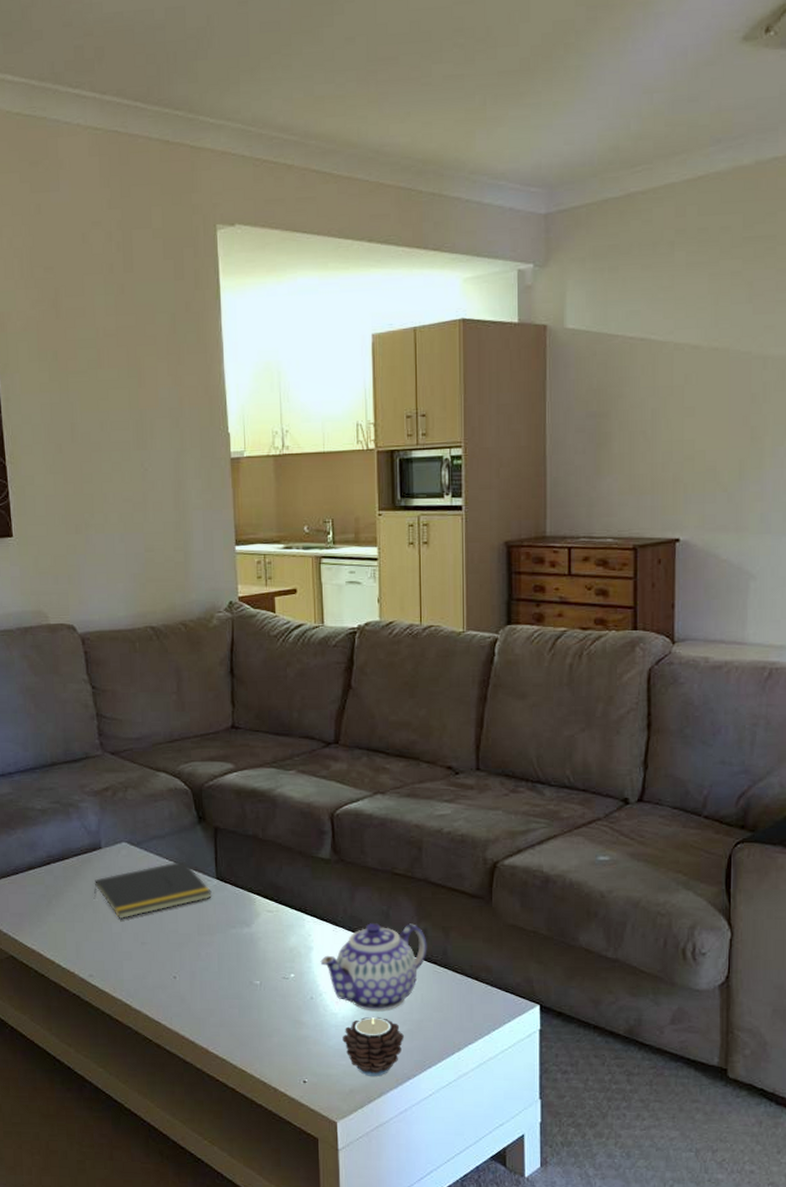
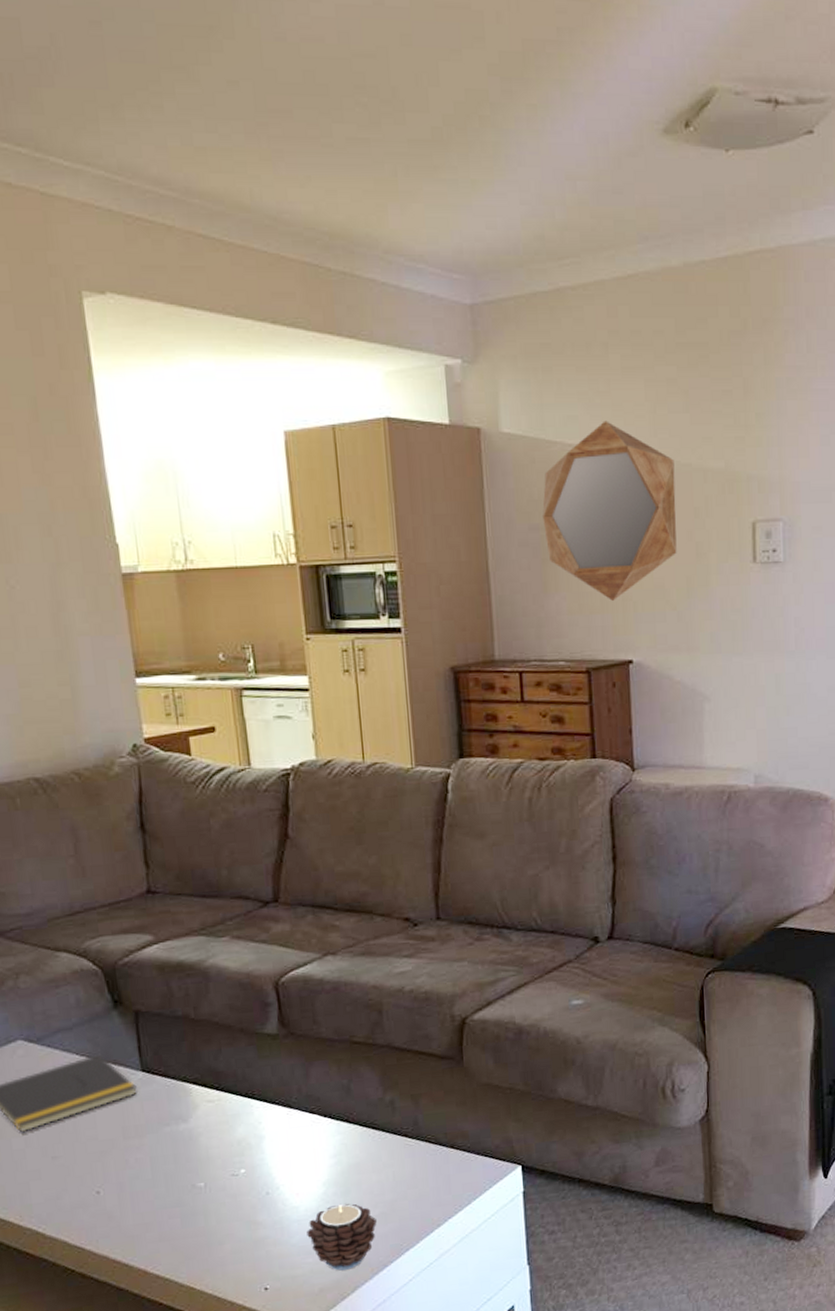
teapot: present [320,923,427,1012] -> none [274,1095,396,1199]
home mirror: none [600,314,734,482] -> present [542,420,677,601]

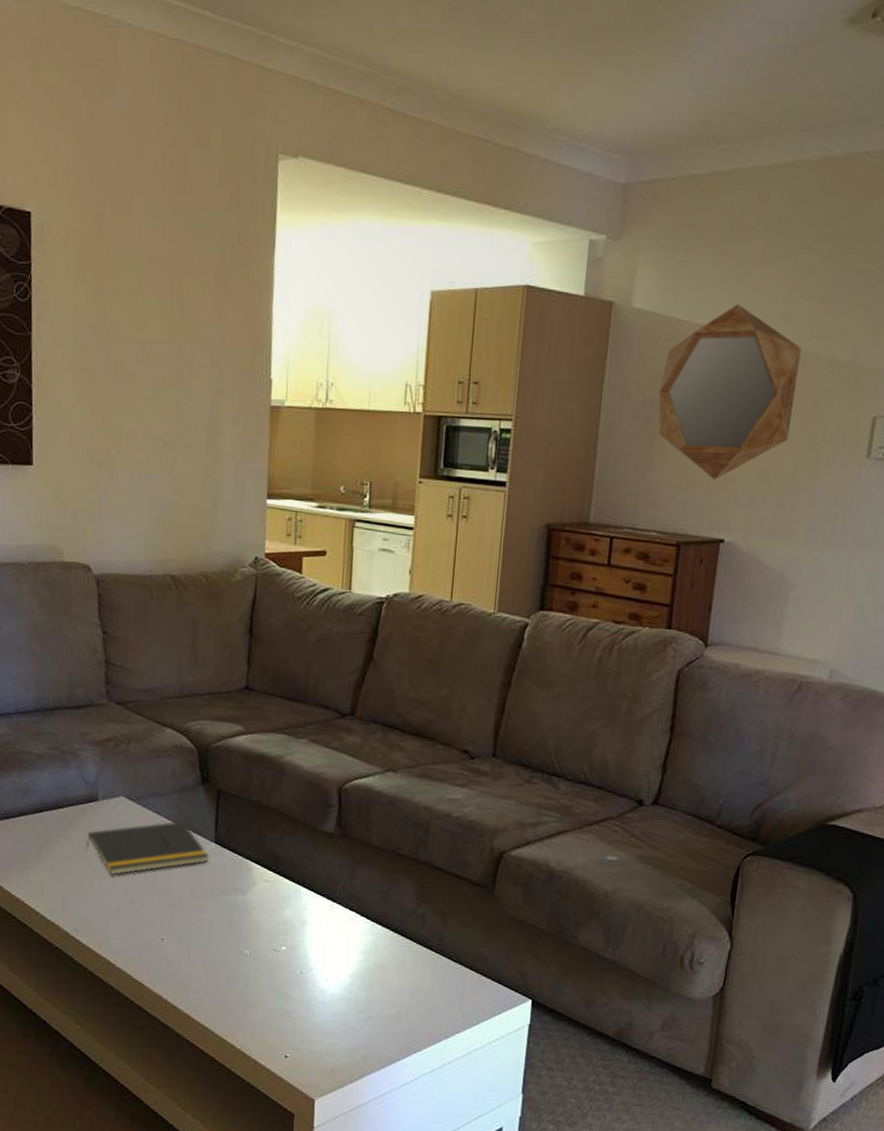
candle: present [307,1204,377,1271] -> none [329,997,391,1058]

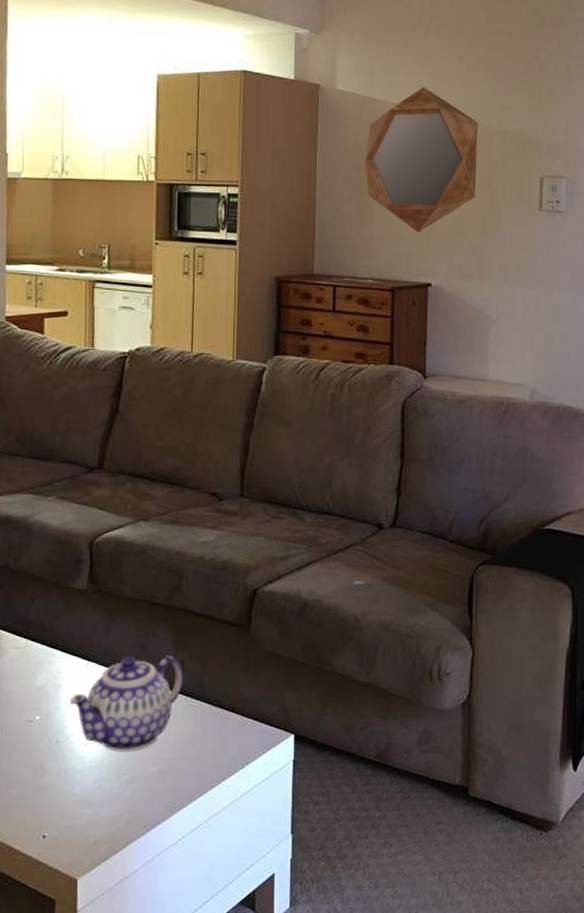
teapot: none [313,902,425,993] -> present [69,655,184,752]

